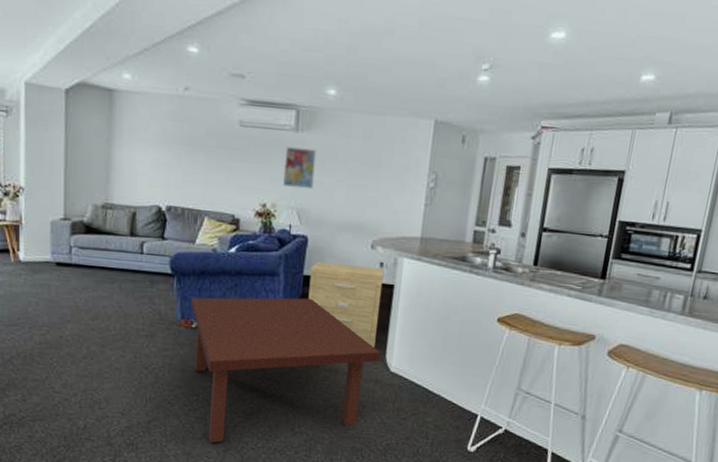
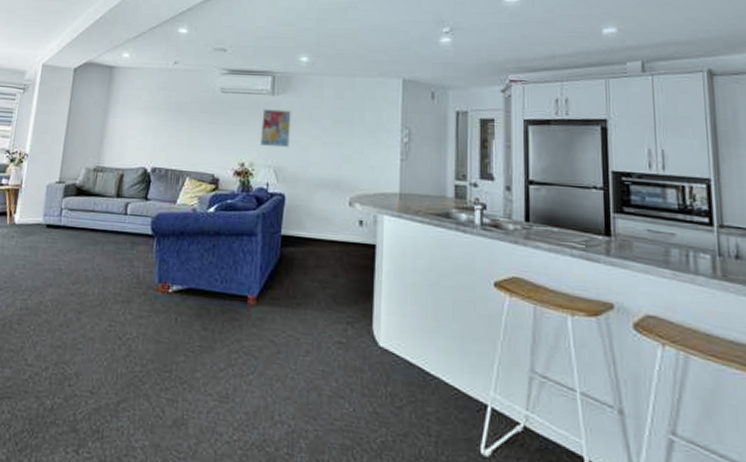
coffee table: present [191,297,381,443] -> none [169,259,367,433]
side table: present [308,261,384,348] -> none [287,219,364,318]

